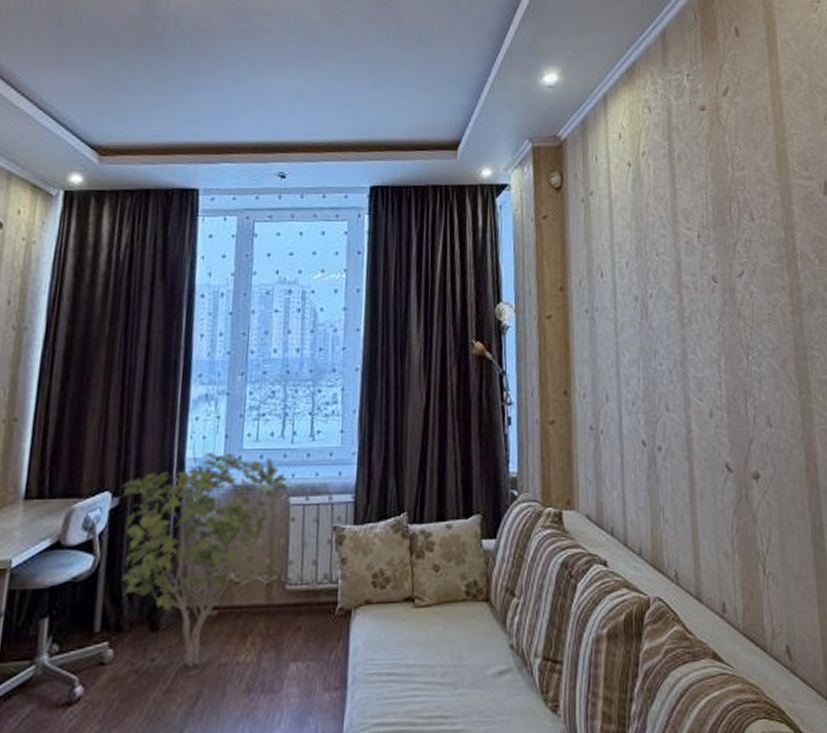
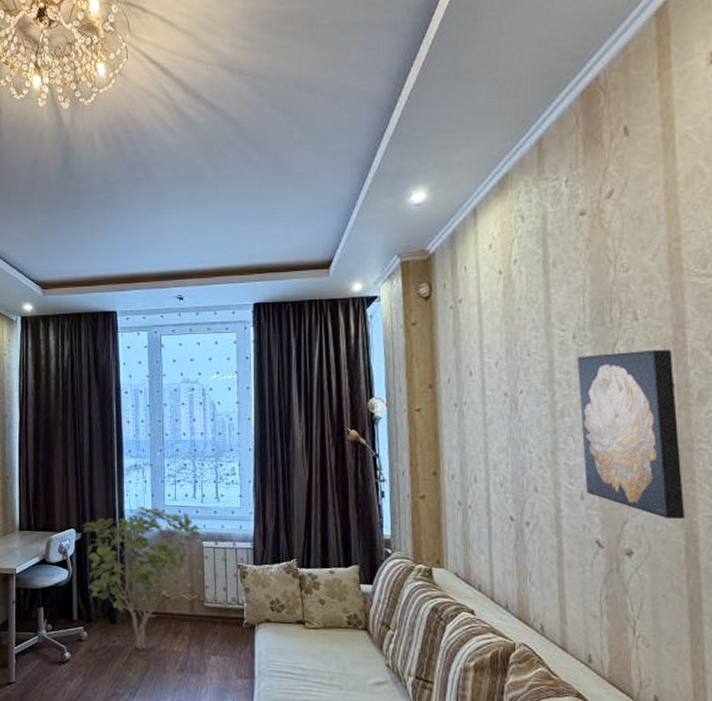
wall art: none [702,251,804,435] -> present [577,349,686,520]

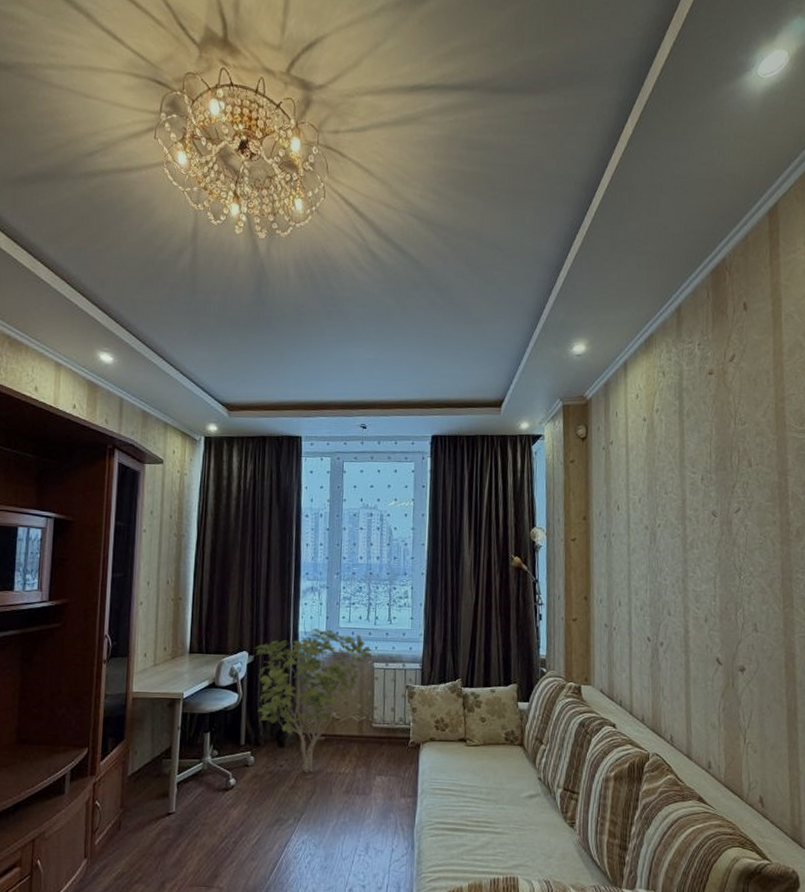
wall art: present [577,349,686,520] -> none [704,492,786,640]

